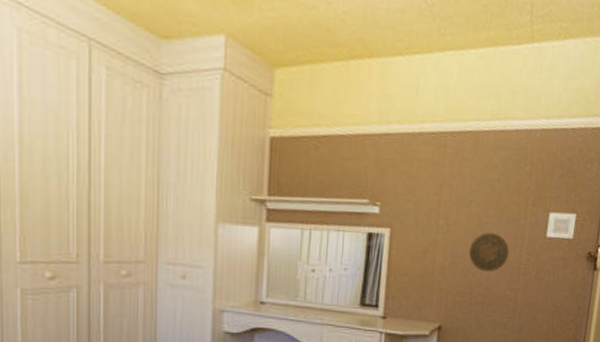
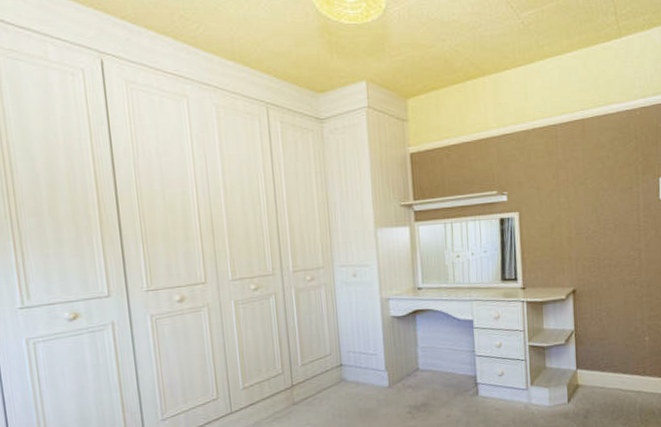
decorative plate: present [468,233,509,272] -> none [590,203,627,238]

